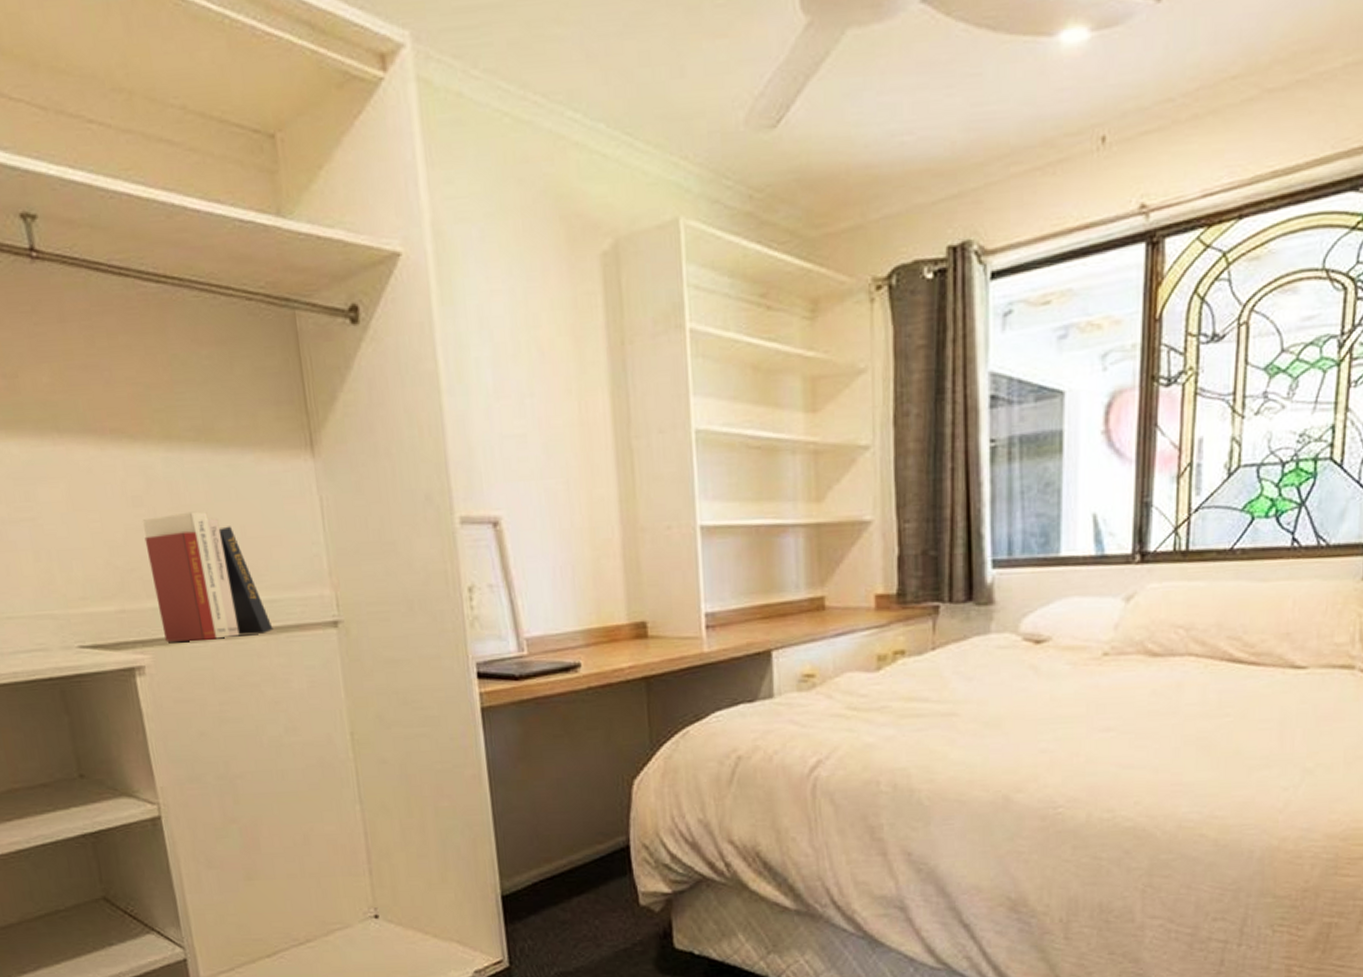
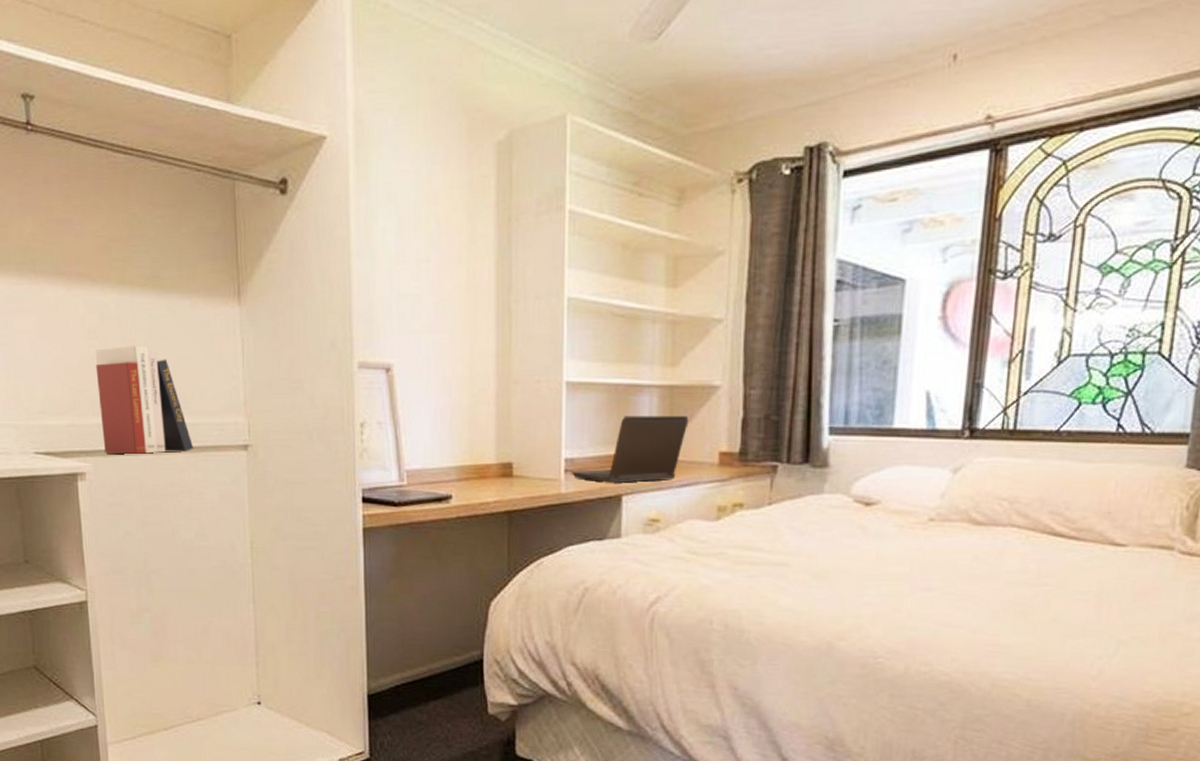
laptop computer: none [714,556,840,639] -> present [572,415,689,484]

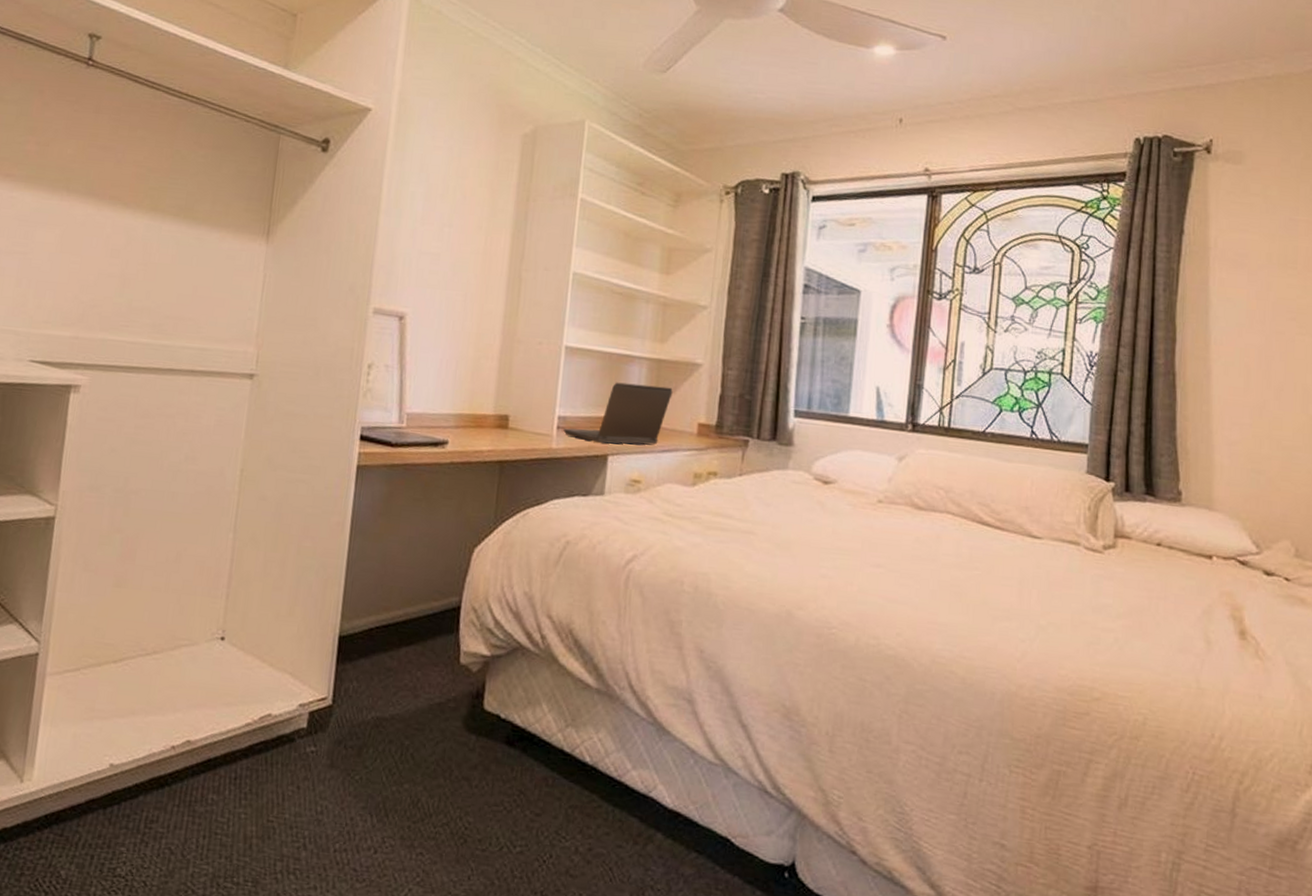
books: present [95,345,194,455] -> none [105,268,199,375]

